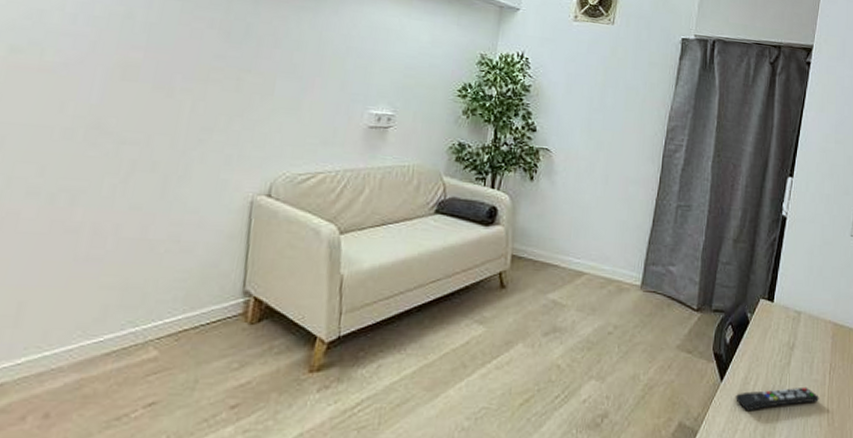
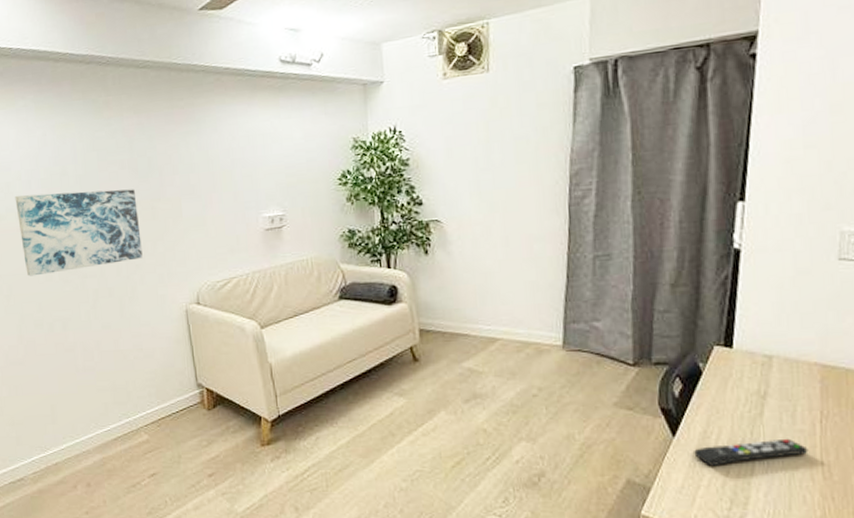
wall art: none [35,27,221,134] -> present [15,189,143,276]

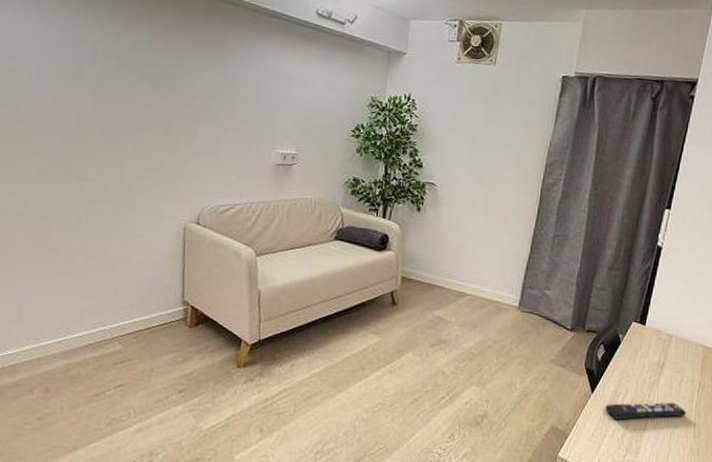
wall art: present [15,189,143,276] -> none [17,84,153,172]

